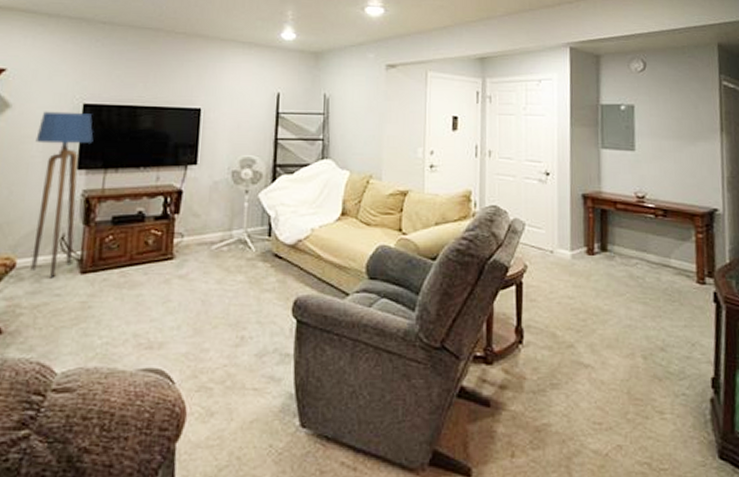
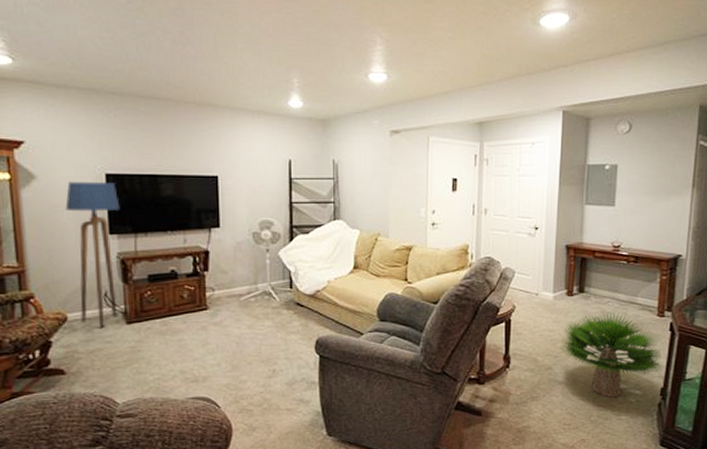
potted plant: none [583,277,712,389] -> present [561,312,663,398]

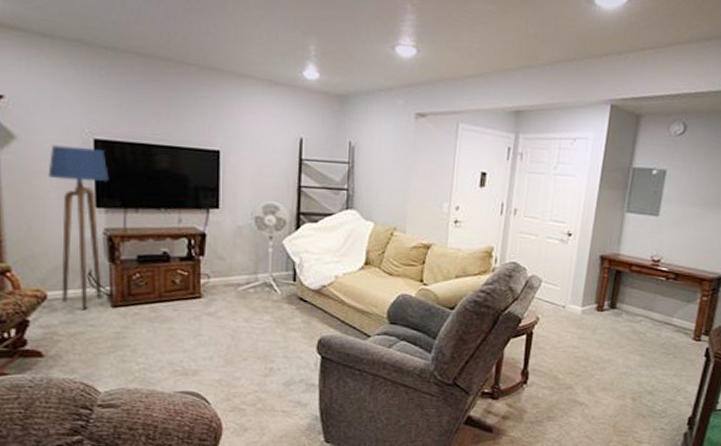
potted plant: present [561,312,663,398] -> none [584,332,694,424]

